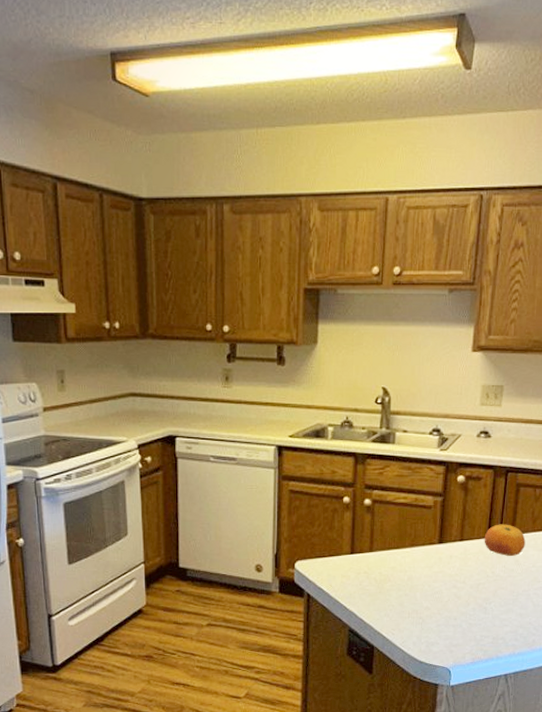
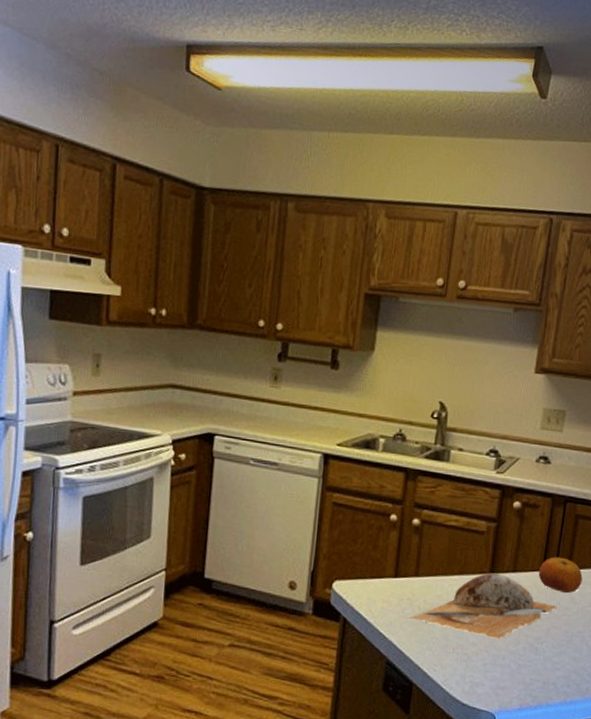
chopping board: none [366,543,503,602] -> present [408,573,557,639]

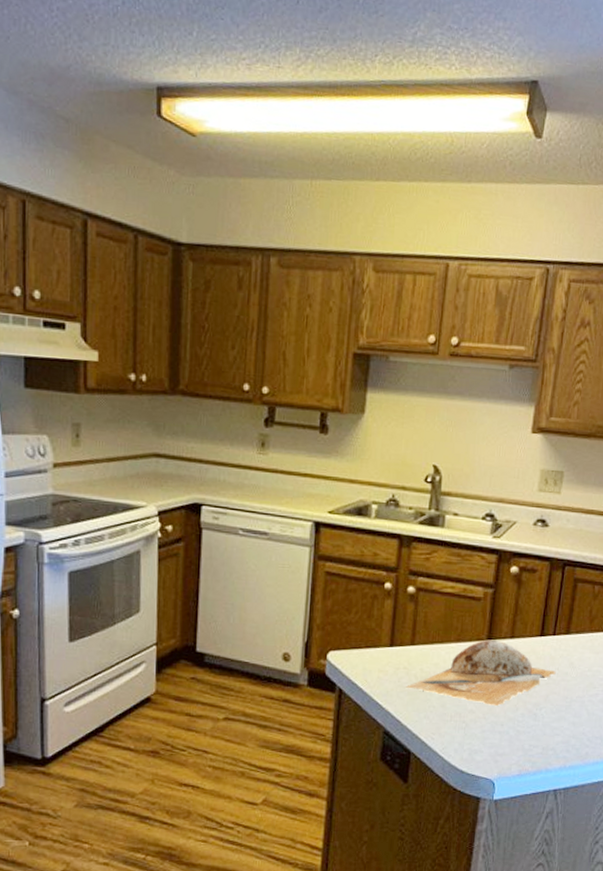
fruit: present [538,557,583,593] -> none [536,622,582,658]

